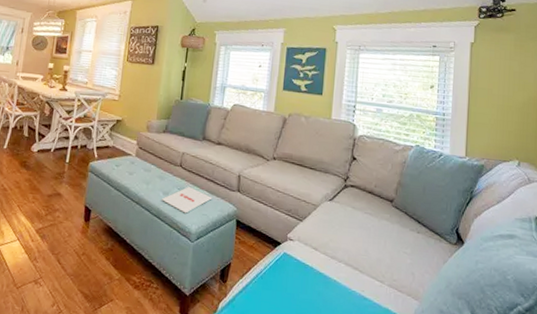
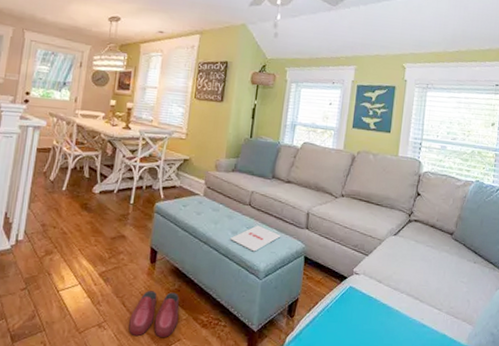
slippers: none [63,249,112,298] -> present [128,291,179,338]

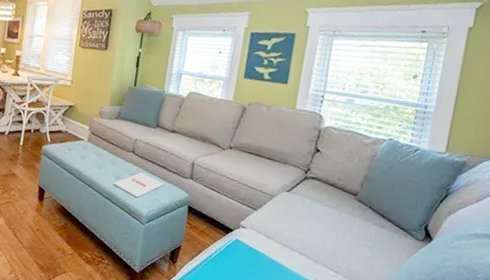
slippers: present [128,291,179,338] -> none [20,225,65,269]

